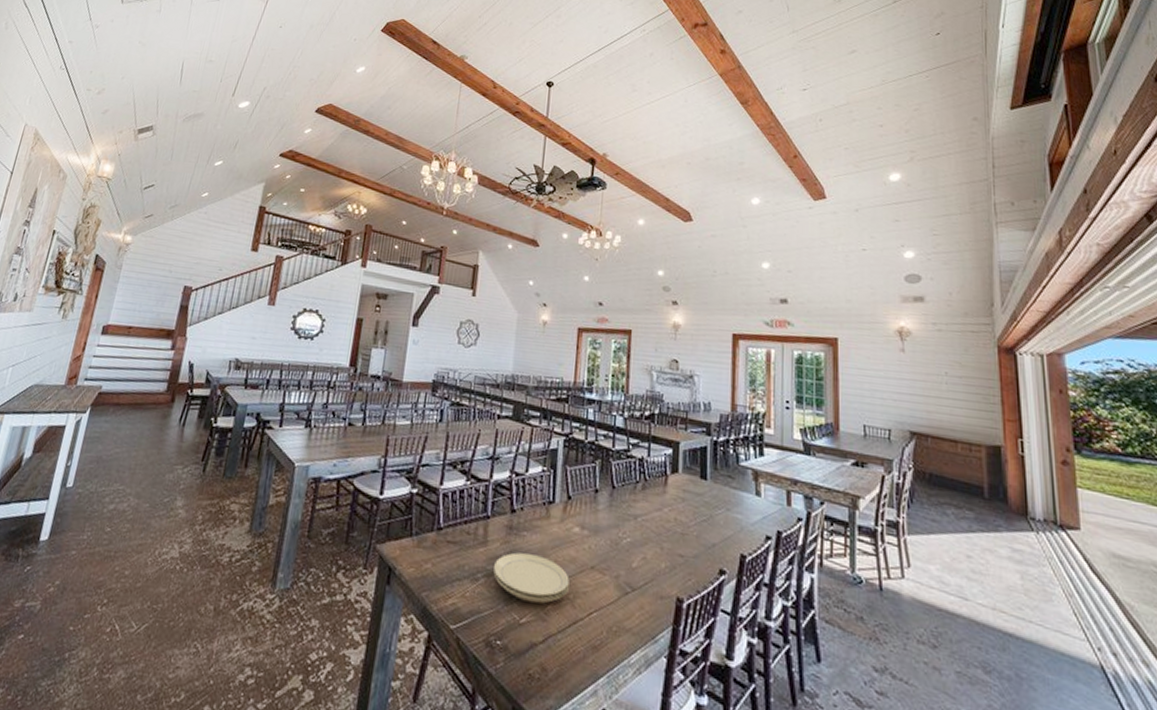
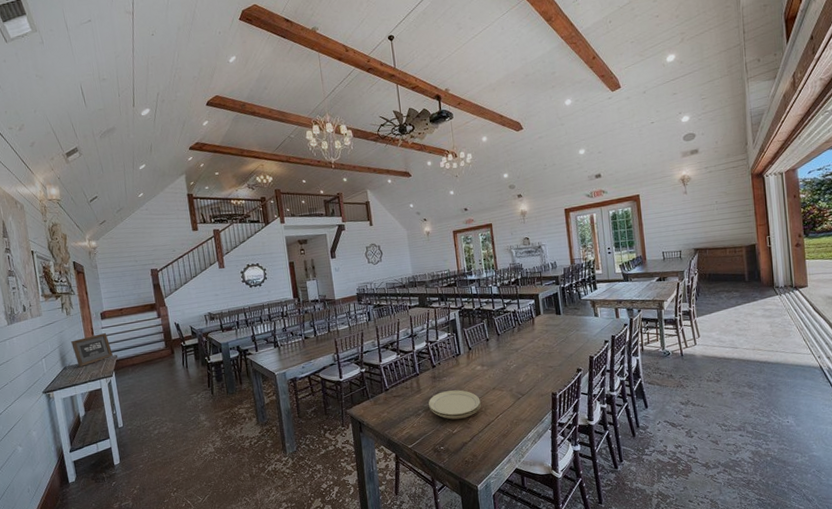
picture frame: none [49,352,101,391] -> present [71,333,113,368]

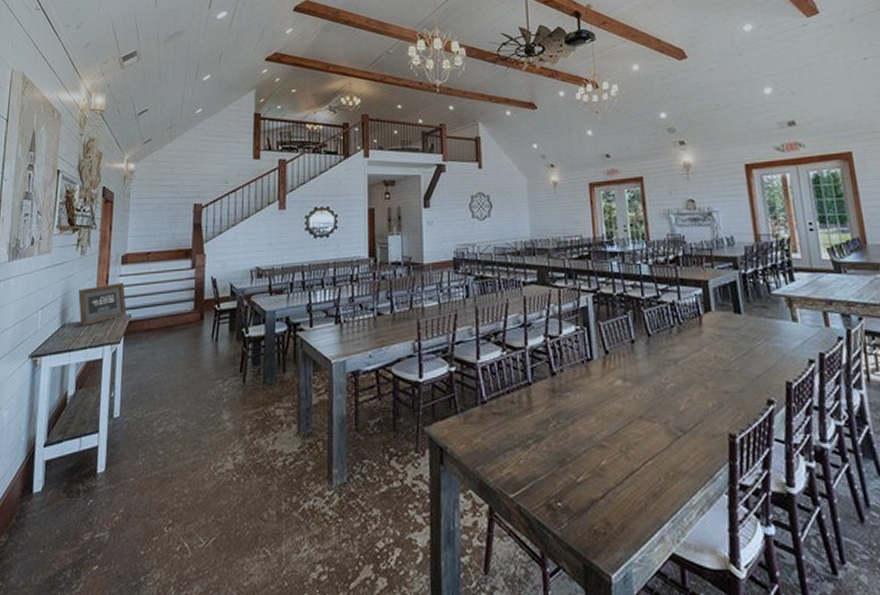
plate: present [428,390,481,420] -> none [543,414,620,462]

